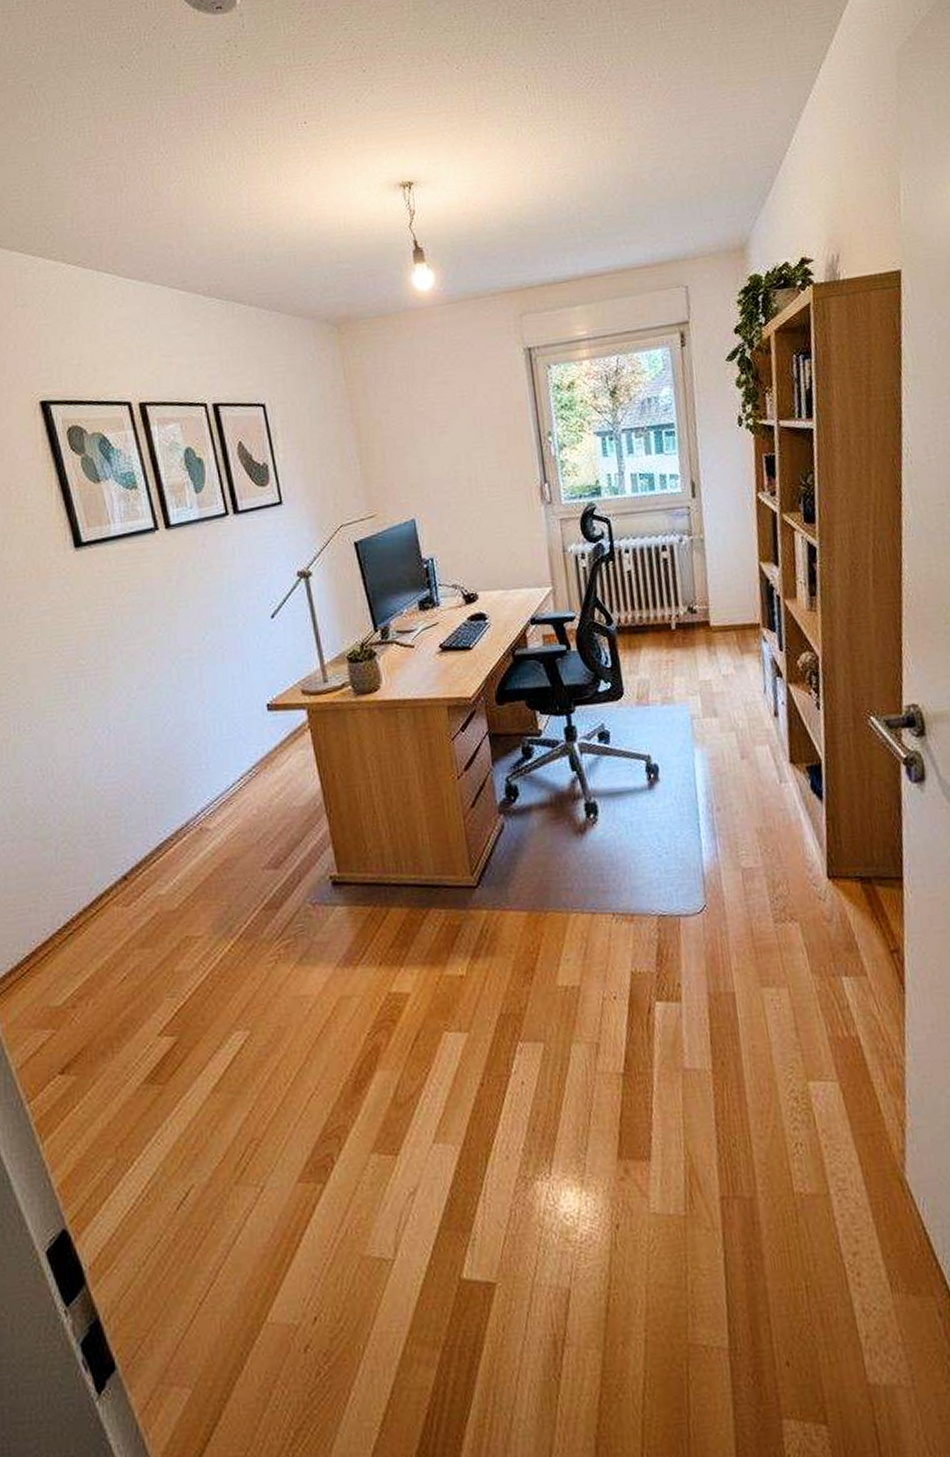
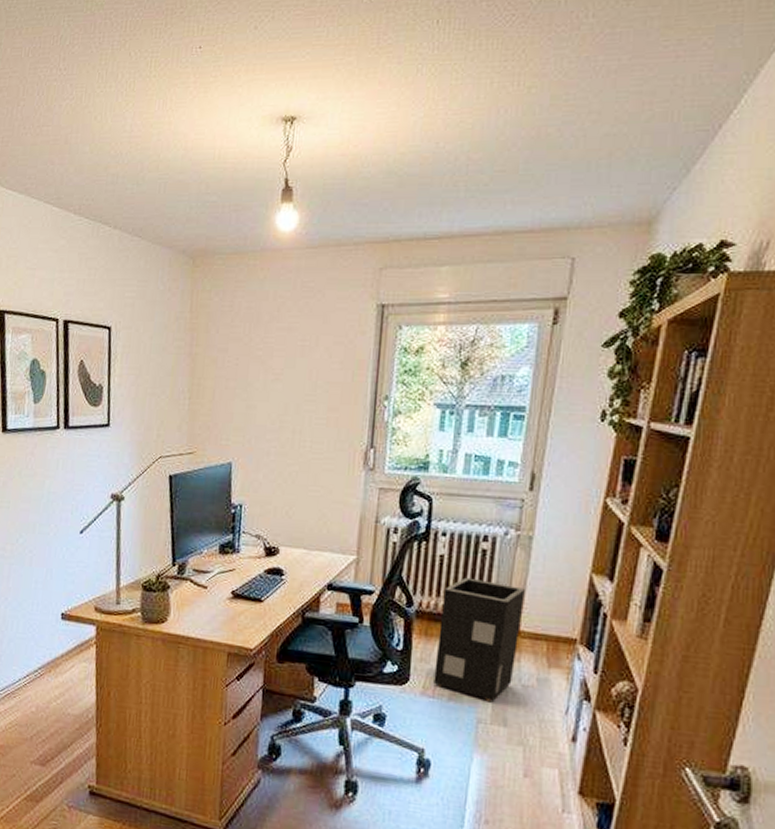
speaker: none [637,586,714,698] -> present [434,577,525,702]

